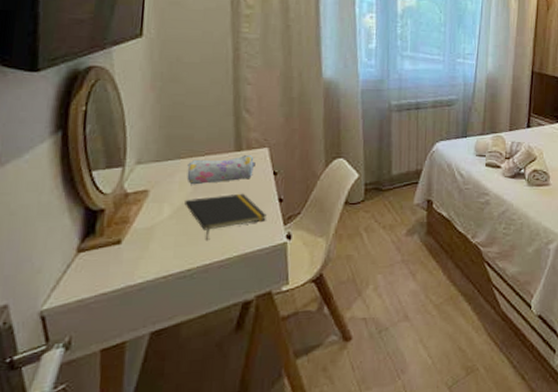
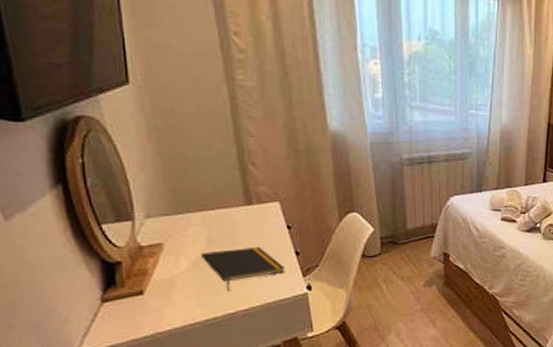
pencil case: present [186,154,255,185] -> none [198,208,268,239]

